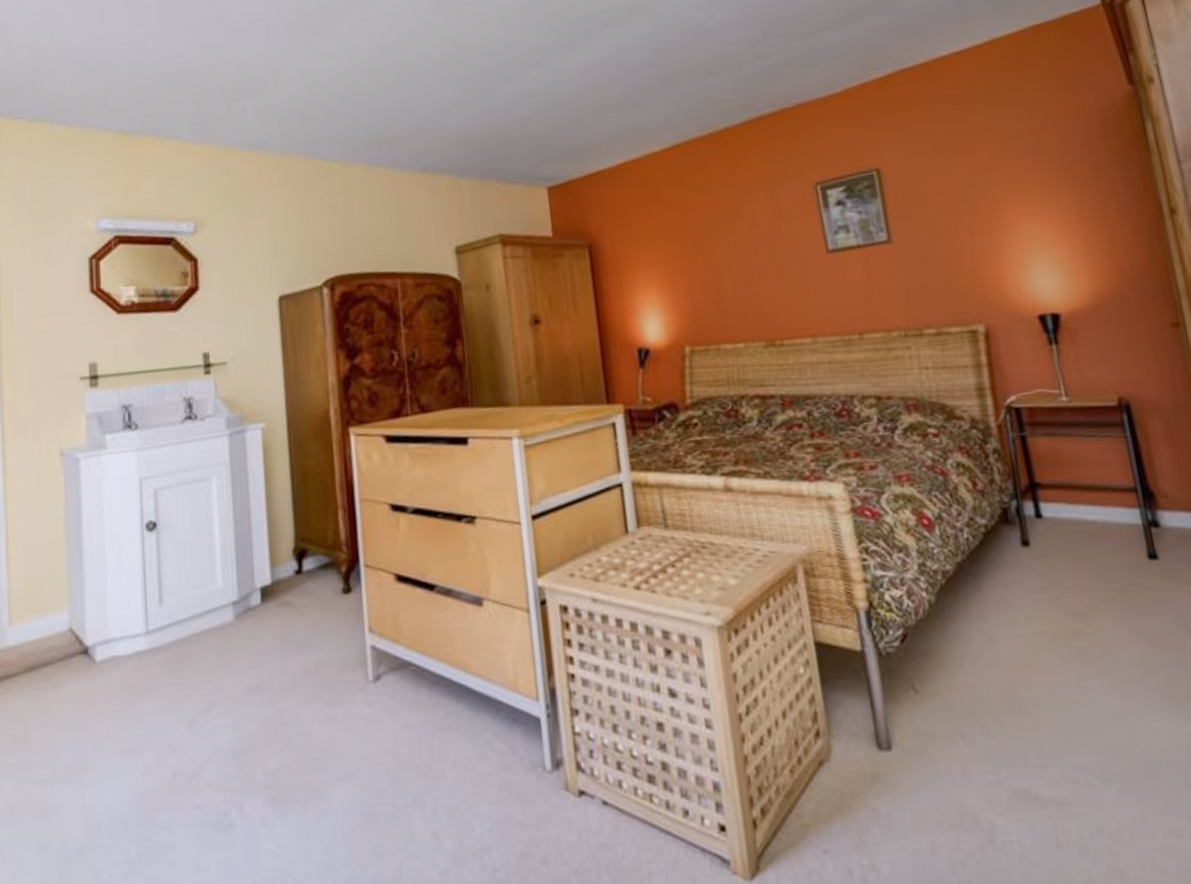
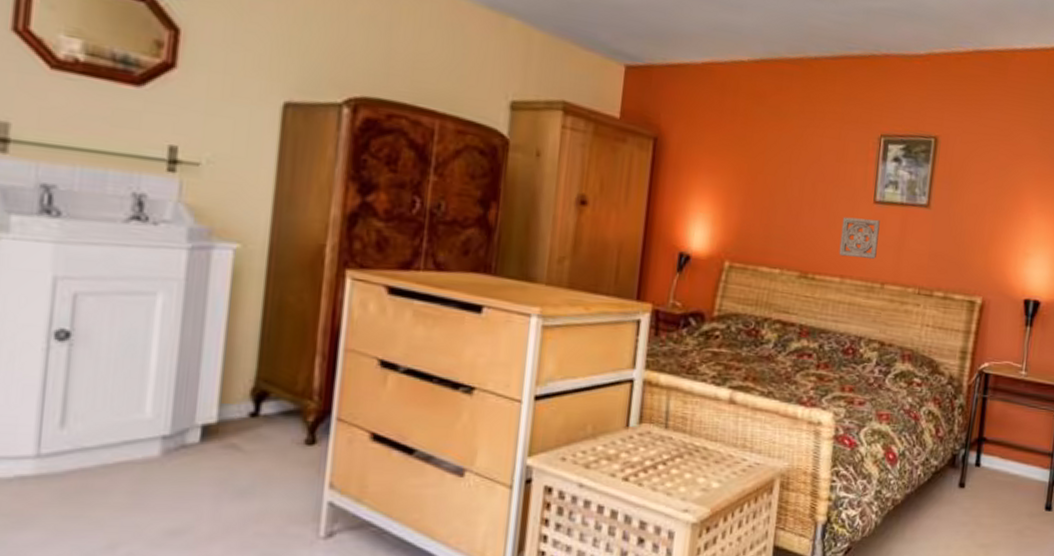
wall ornament: none [797,268,846,316] -> present [839,217,880,260]

